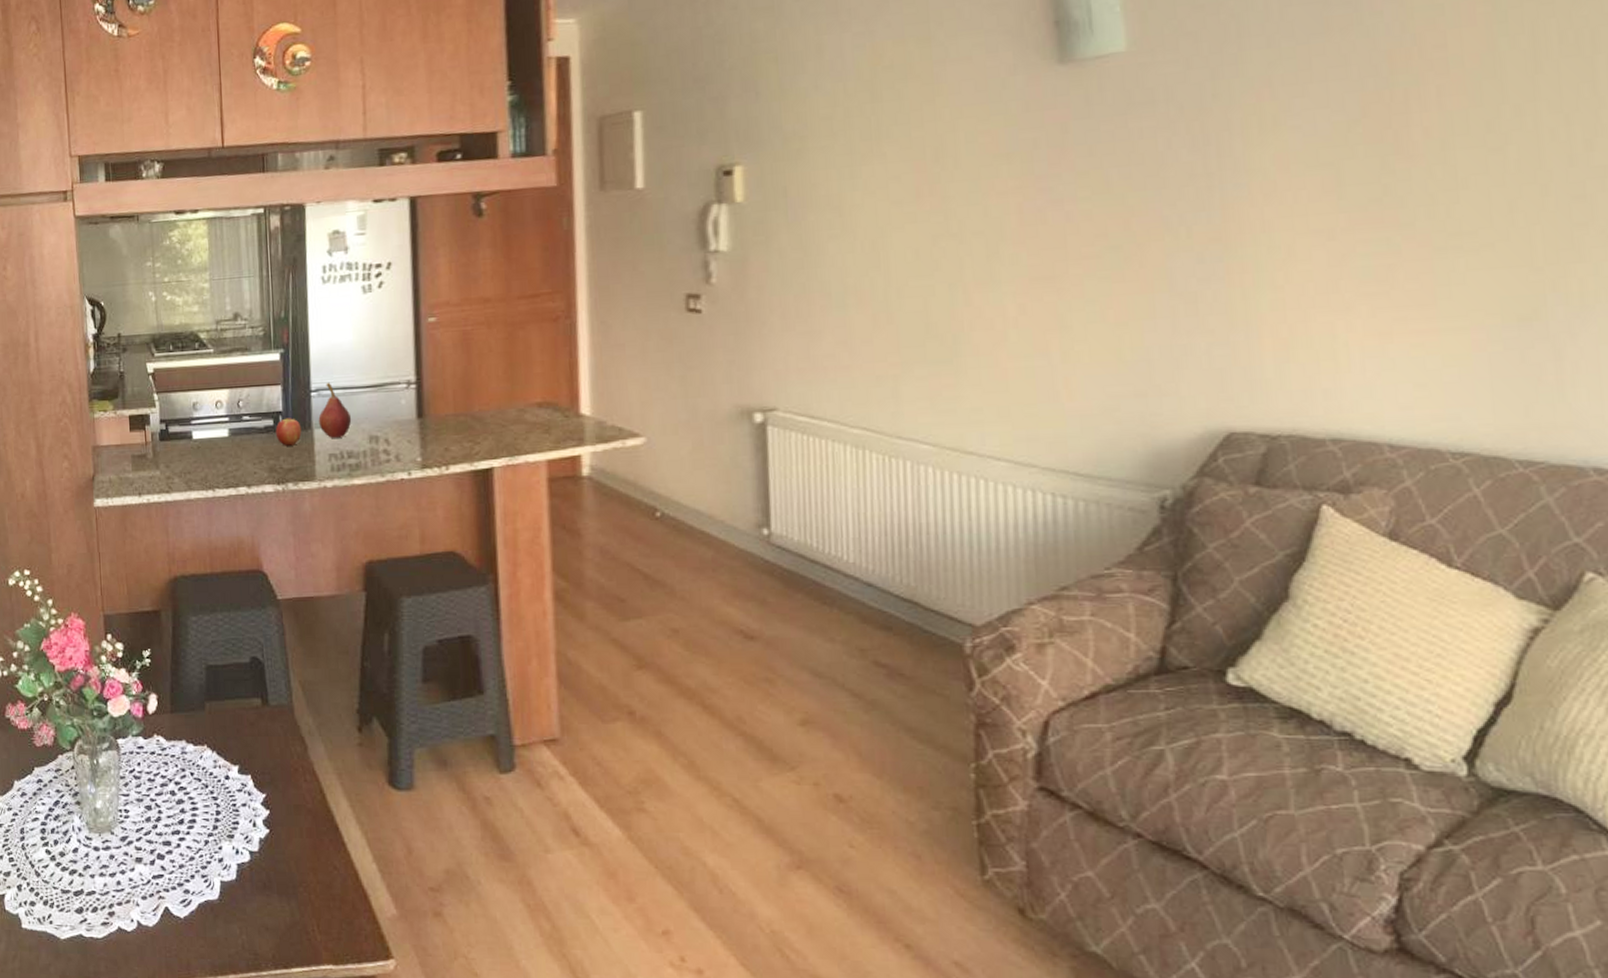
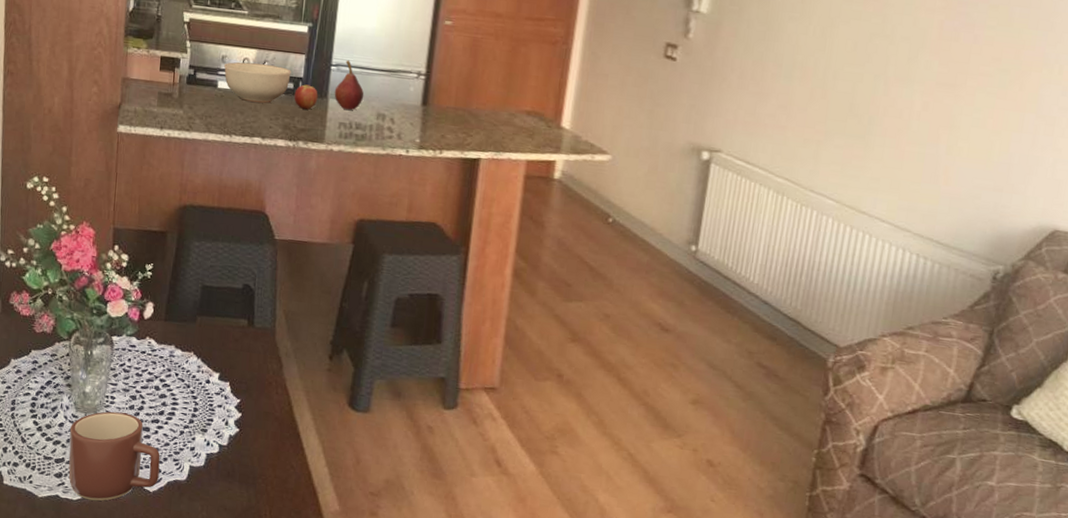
mug: none [85,827,188,937] -> present [68,411,160,502]
bowl: none [197,403,269,448] -> present [224,62,291,103]

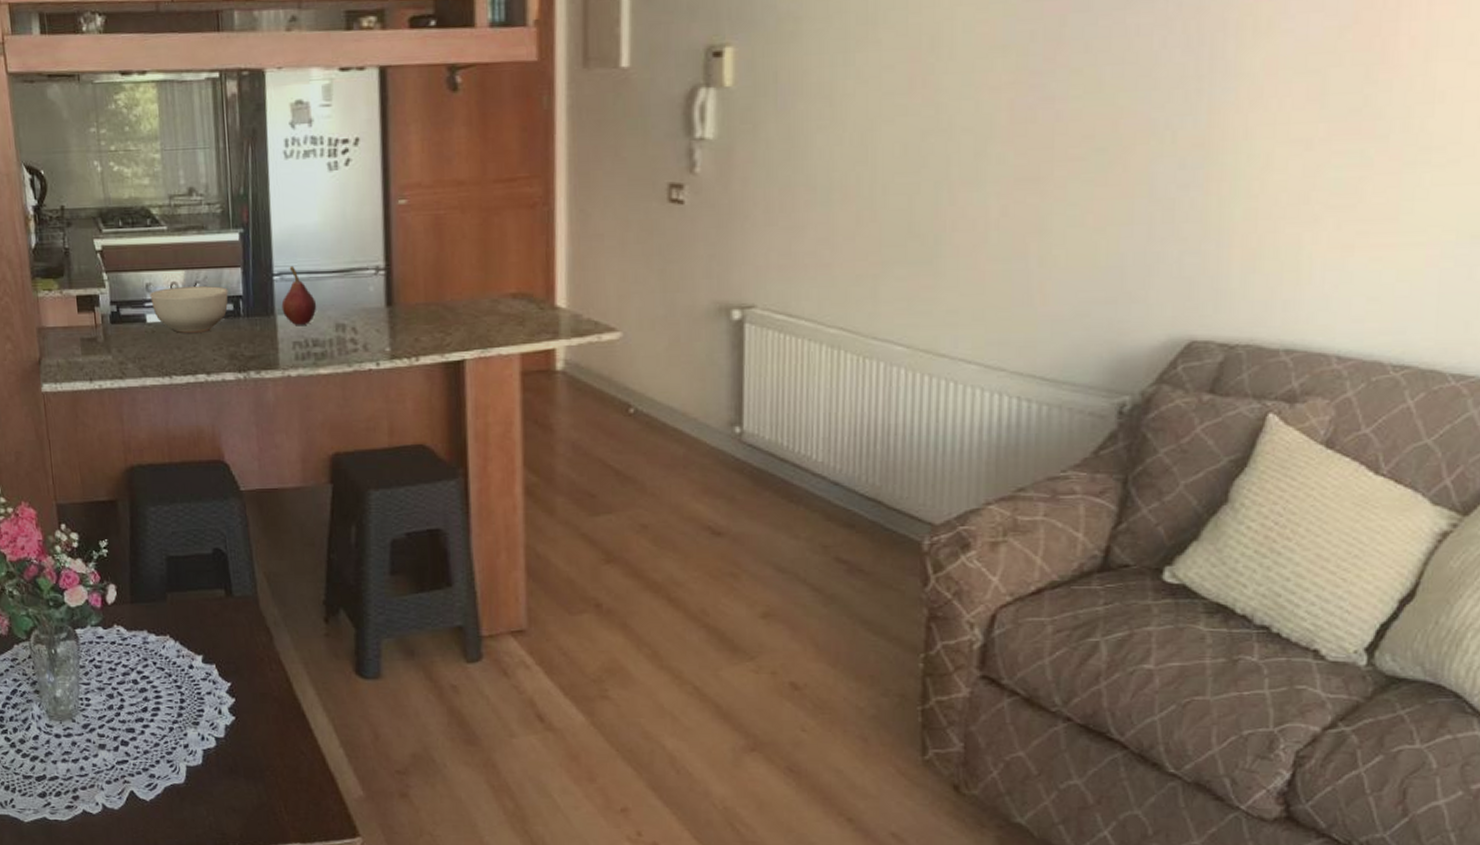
mug: present [68,411,160,502] -> none [46,715,154,819]
fruit: present [294,84,318,110] -> none [235,303,264,332]

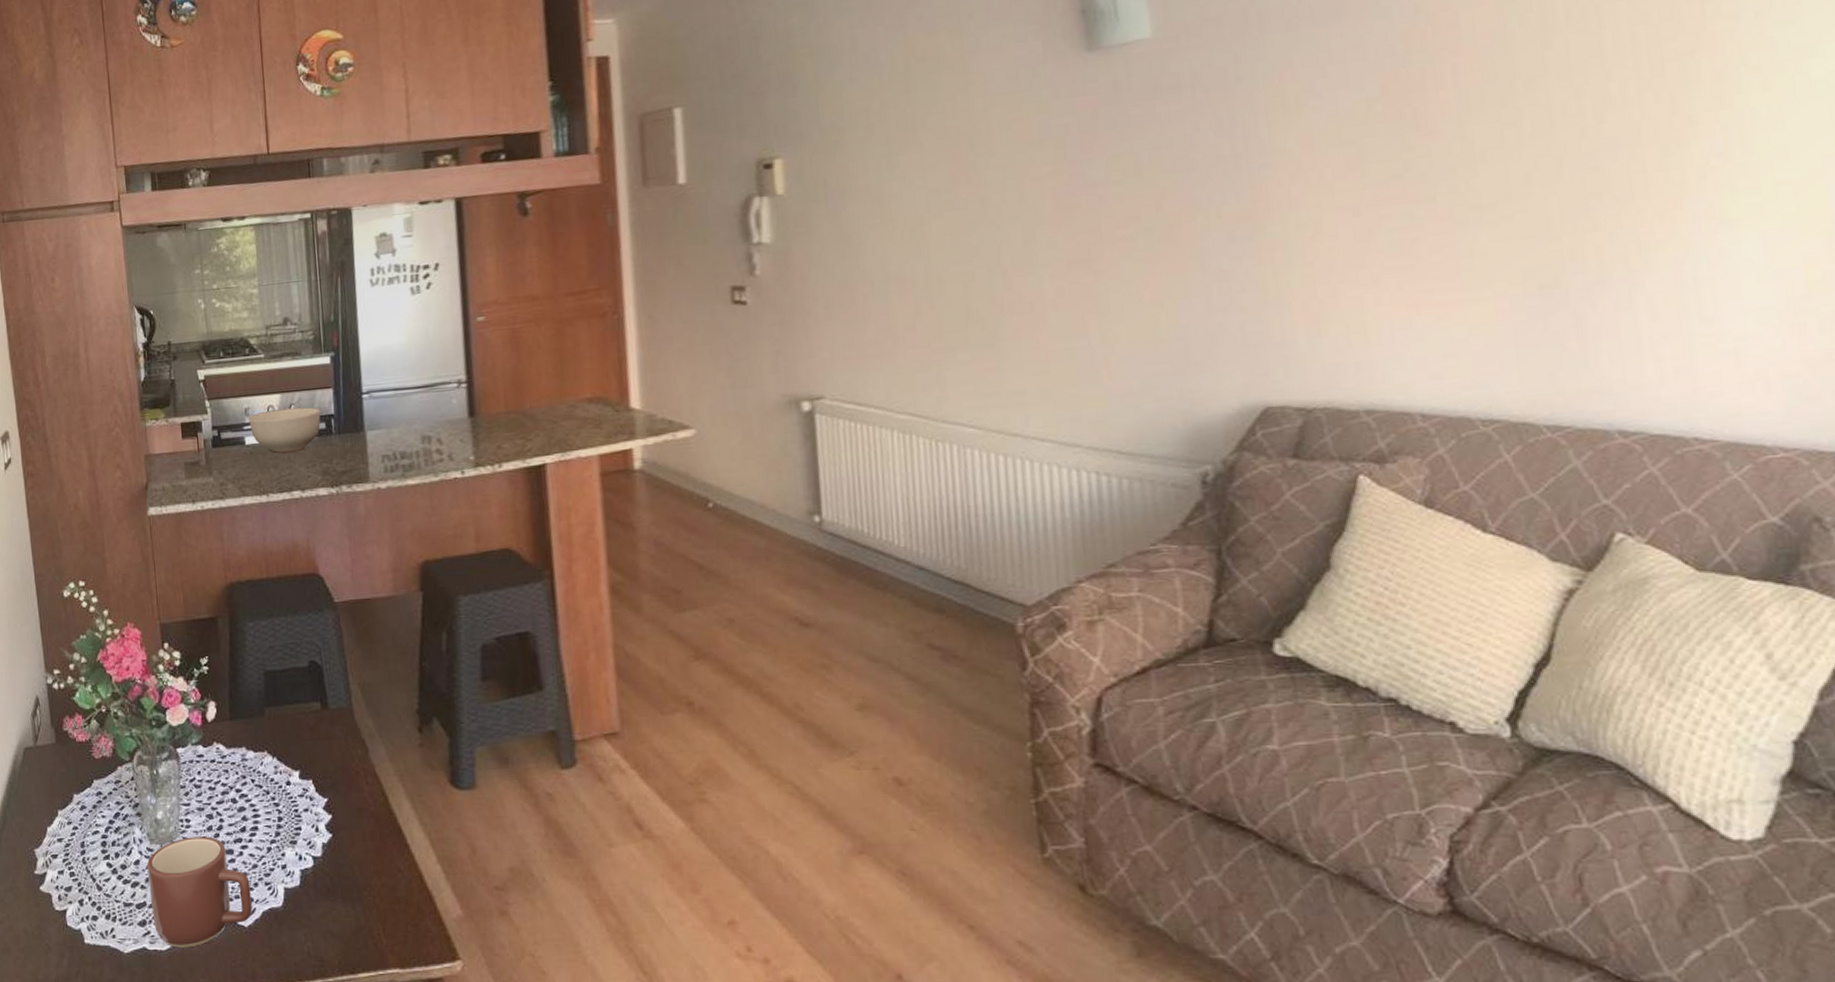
mug: none [46,715,154,819] -> present [146,836,252,948]
fruit: present [281,265,317,325] -> none [370,383,404,440]

